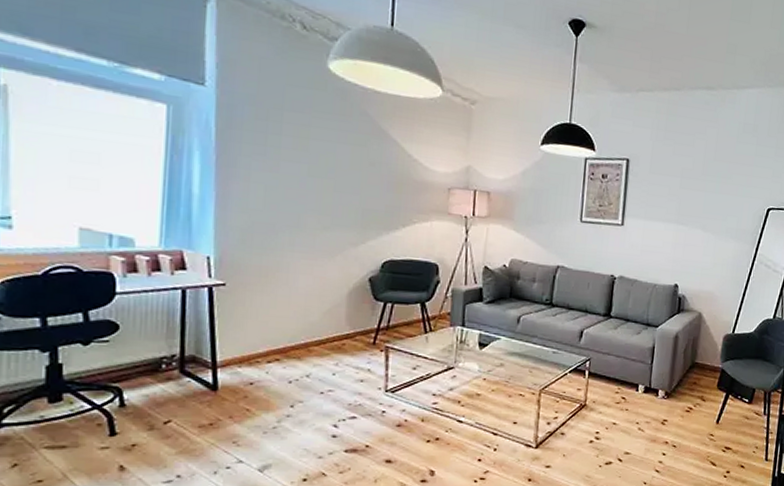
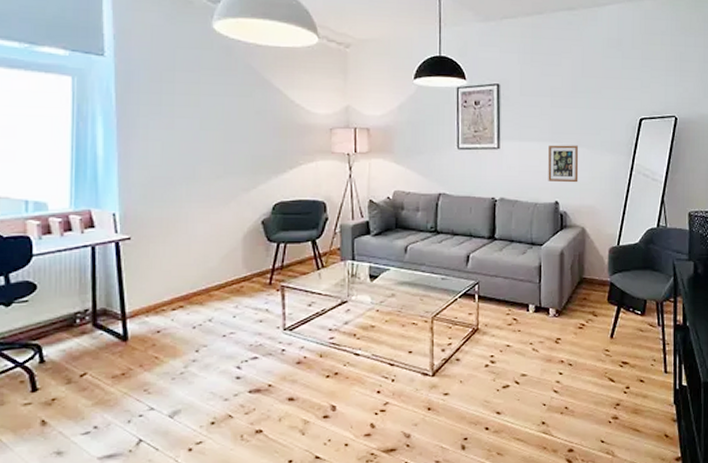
picture frame: none [669,226,703,268] -> present [548,145,579,183]

